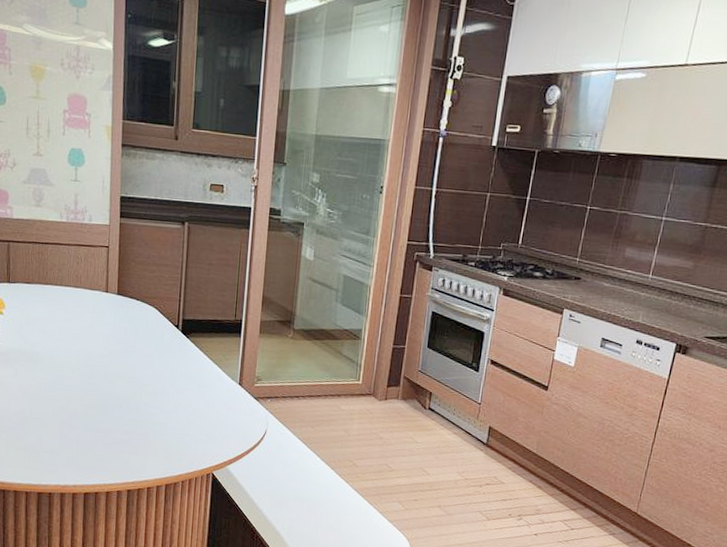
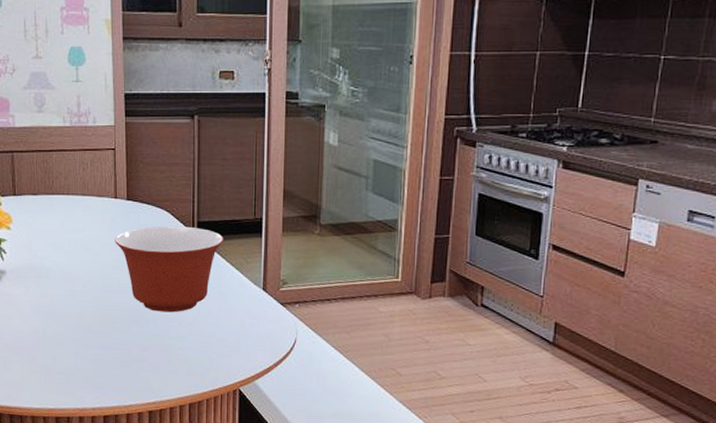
mixing bowl: none [104,320,206,401] -> present [115,225,223,313]

